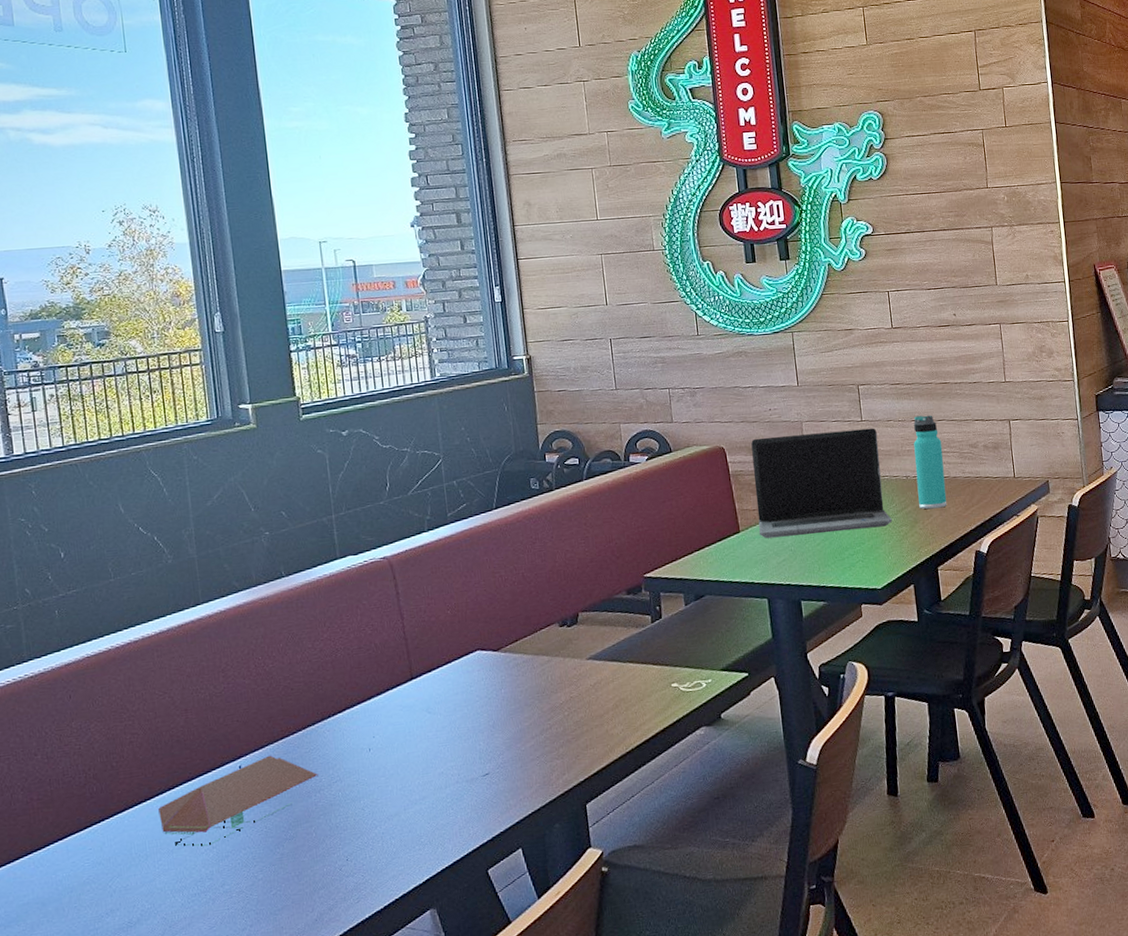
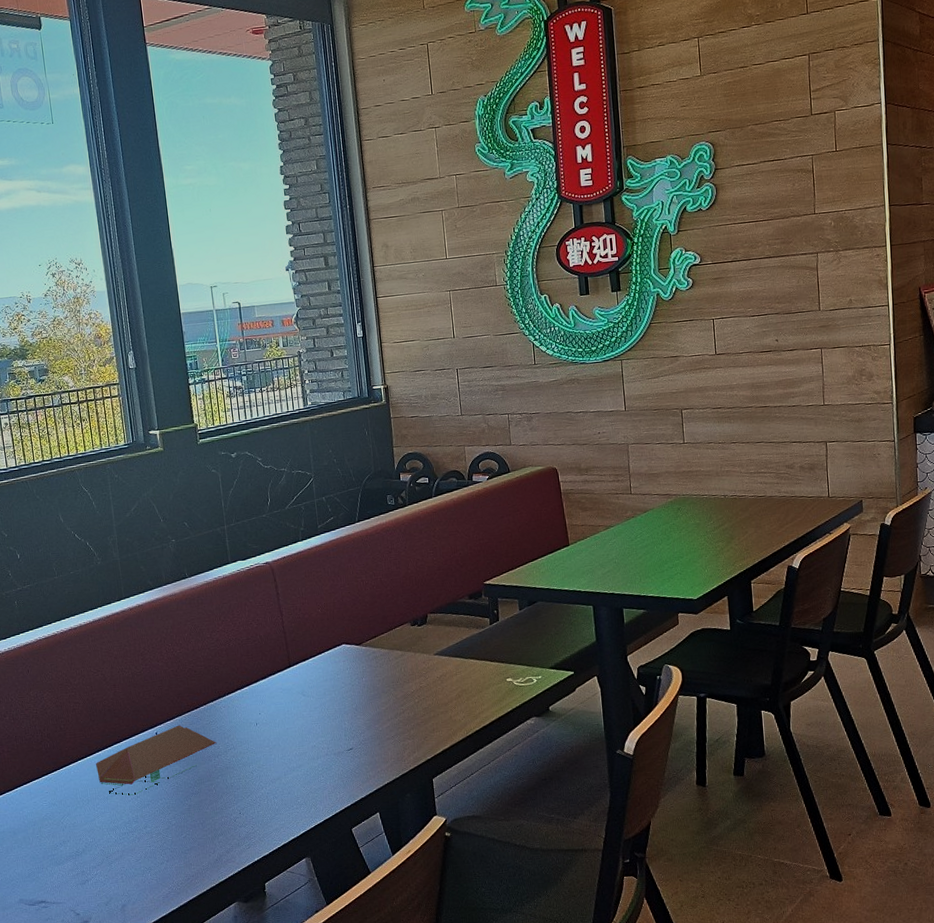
laptop computer: present [751,428,893,539] -> none [581,450,710,552]
thermos bottle: present [913,415,947,510] -> none [732,437,763,527]

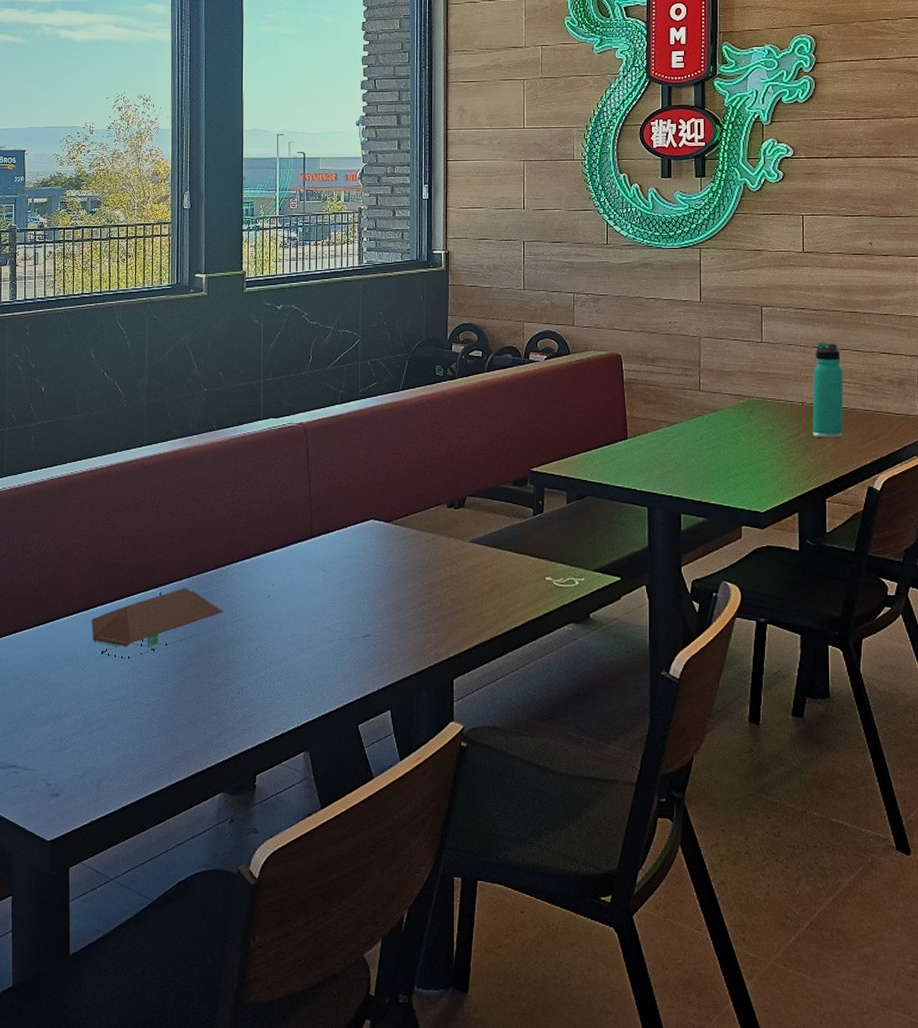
thermos bottle: none [732,437,763,527] -> present [813,343,844,439]

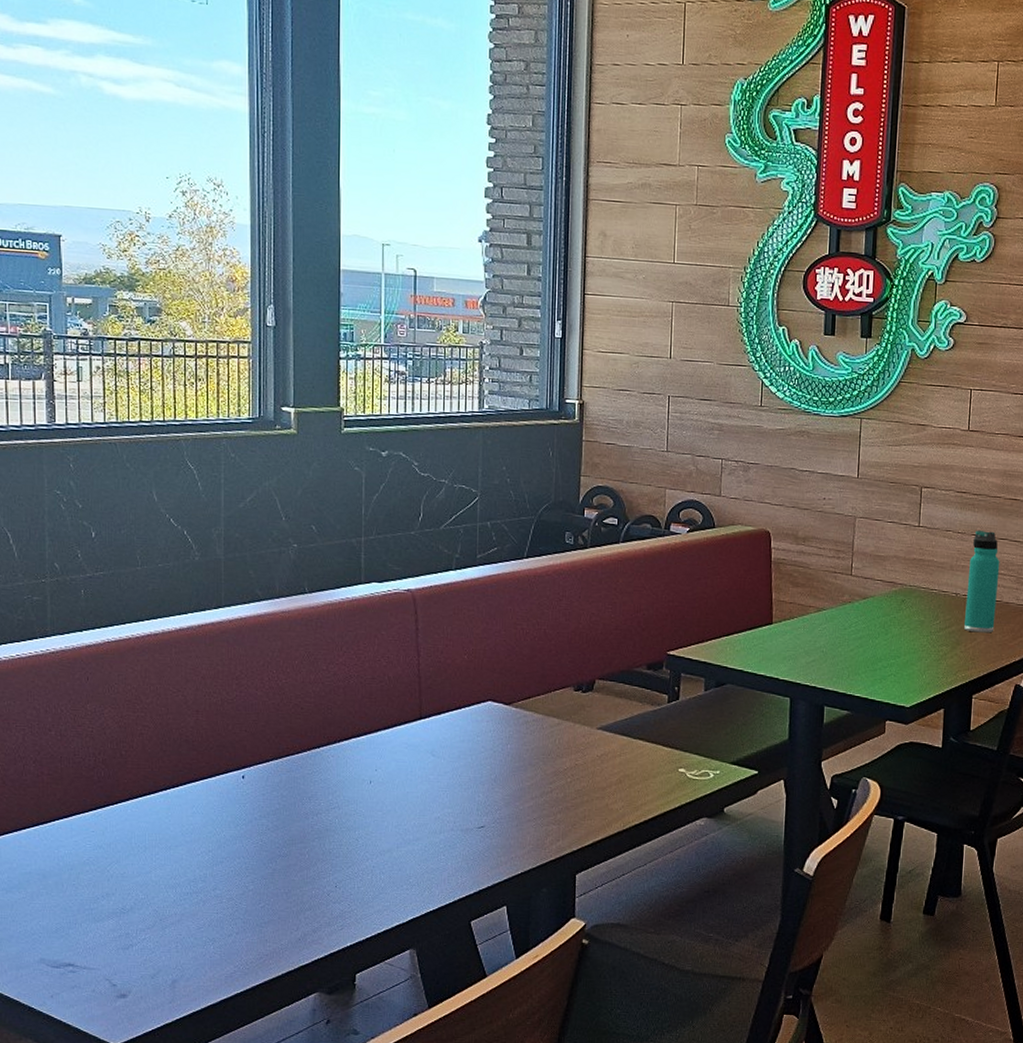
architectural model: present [92,587,223,659] -> none [161,770,318,848]

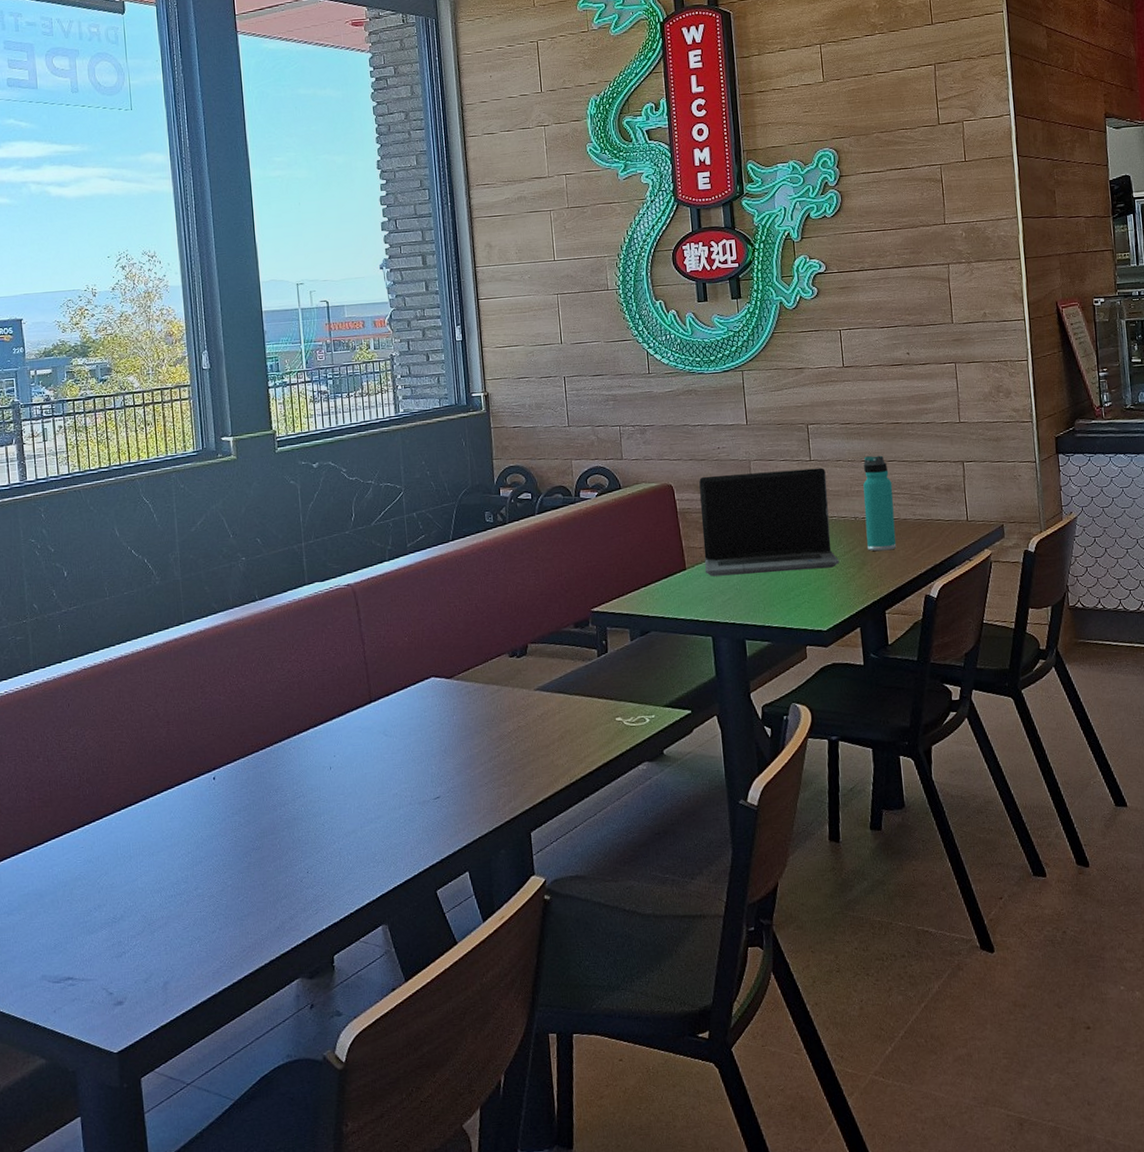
laptop computer: none [793,527,934,643] -> present [699,467,840,577]

